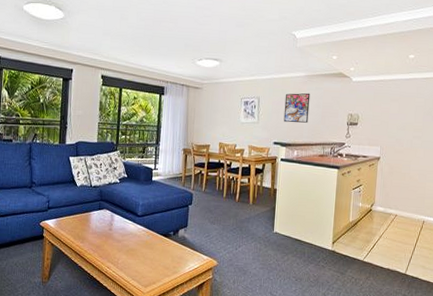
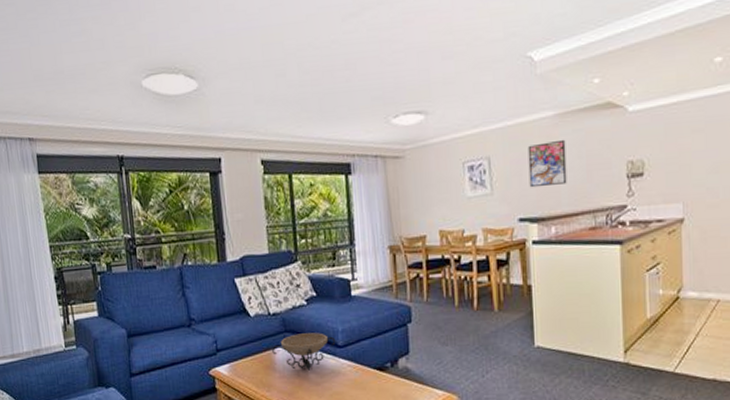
decorative bowl: none [89,203,137,231] -> present [272,333,336,371]

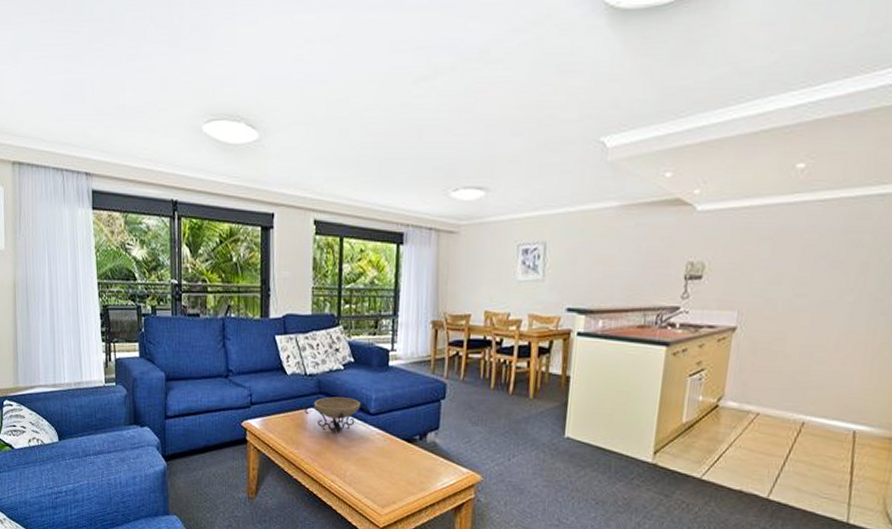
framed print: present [528,139,567,188] -> none [582,232,627,279]

